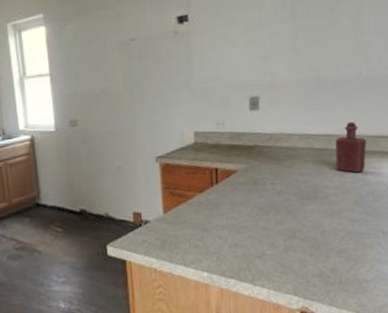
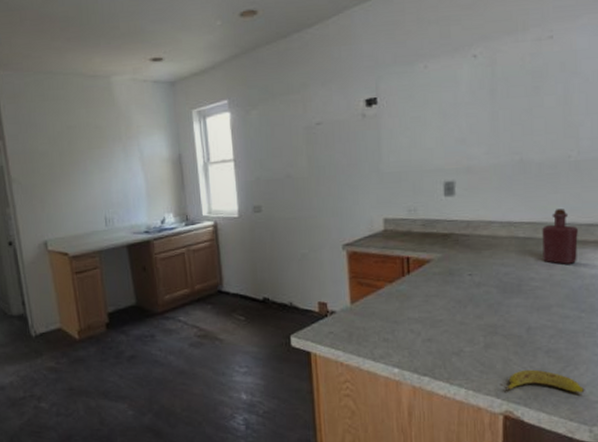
banana: none [297,268,370,289] -> present [500,369,585,393]

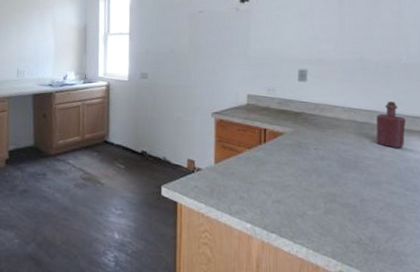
banana: present [500,369,585,393] -> none [336,236,408,262]

